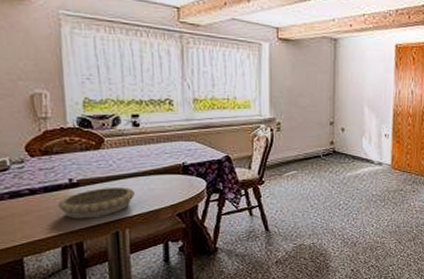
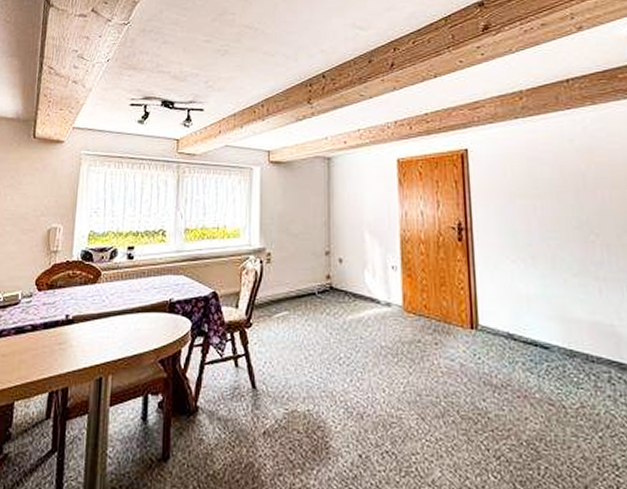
decorative bowl: present [57,186,136,219] -> none [52,325,123,361]

